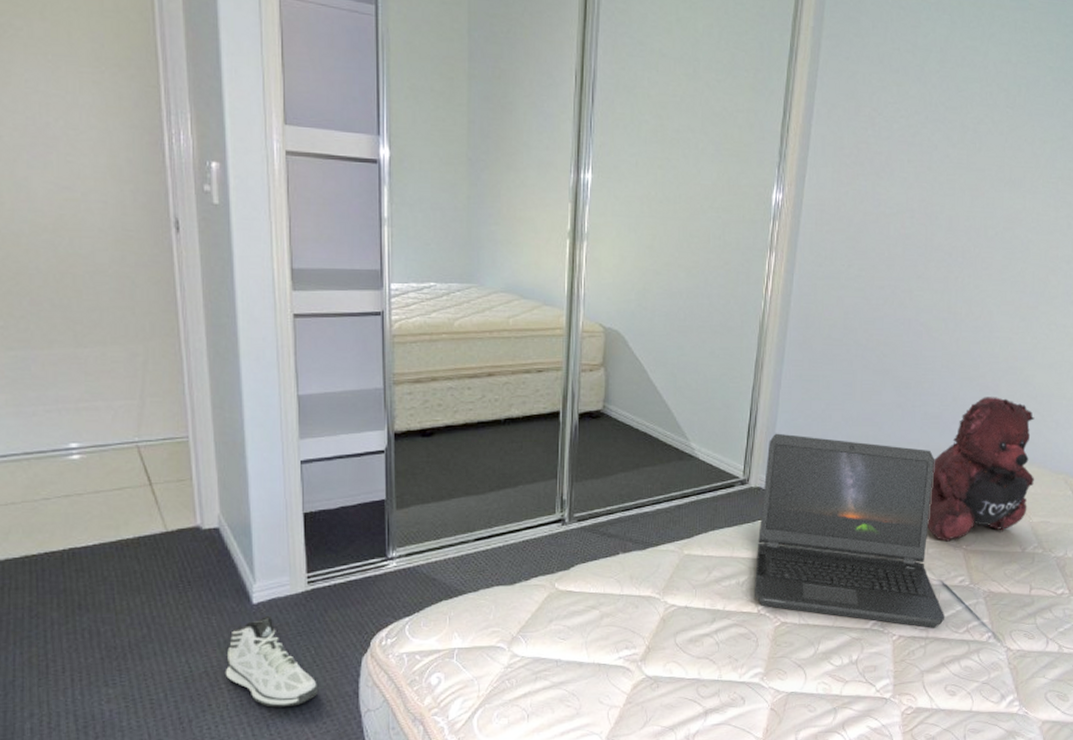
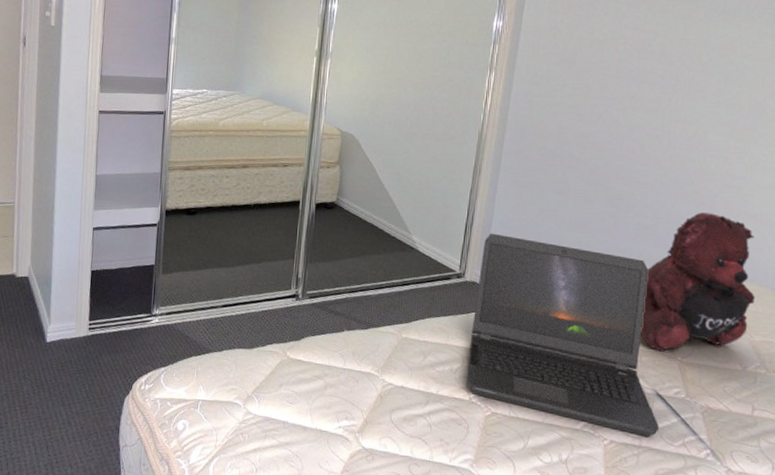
sneaker: present [226,615,319,707] -> none [21,353,89,433]

